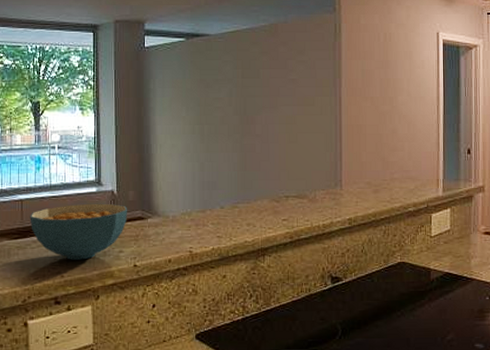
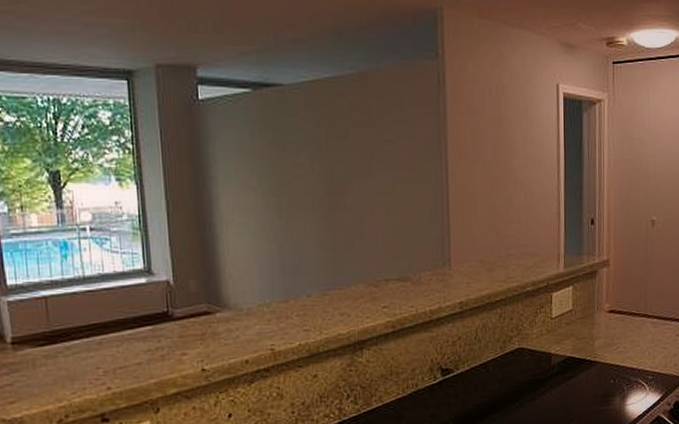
cereal bowl: present [30,203,128,260] -> none [58,297,190,368]

